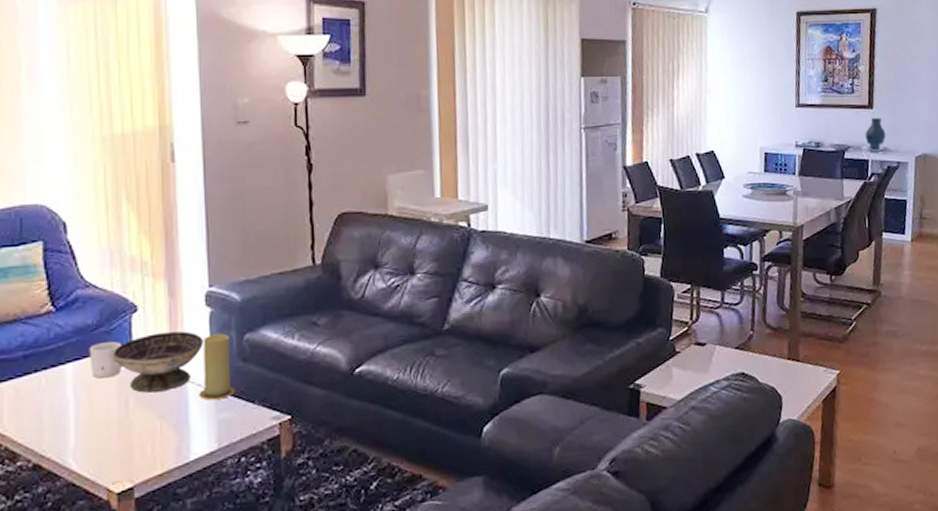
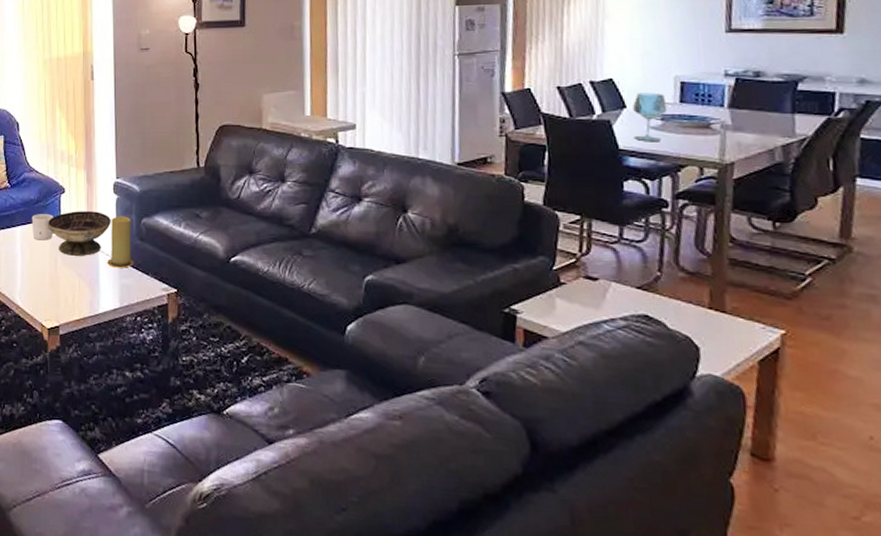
wine glass: none [730,163,756,210] -> present [633,92,668,142]
vase: present [865,118,886,154] -> none [830,44,864,85]

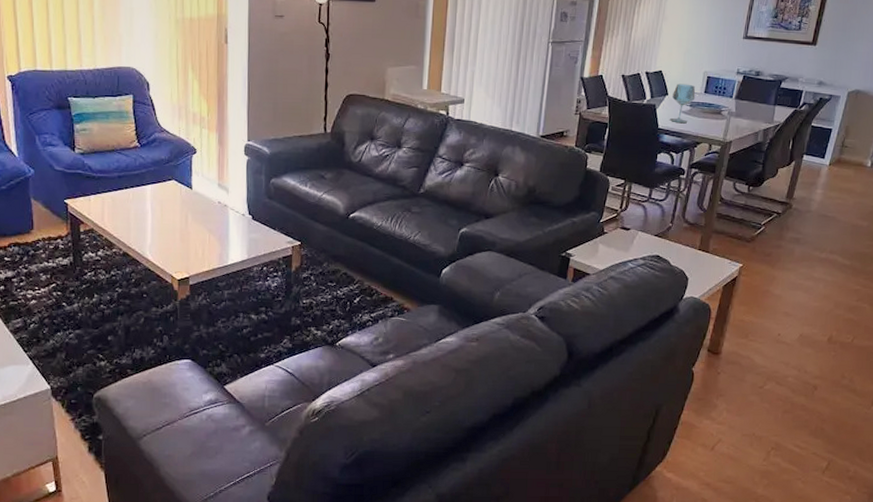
mug: present [31,214,54,241] -> none [162,173,185,199]
decorative bowl: present [47,211,111,256] -> none [178,171,241,213]
candle: present [107,216,134,268] -> none [237,176,262,224]

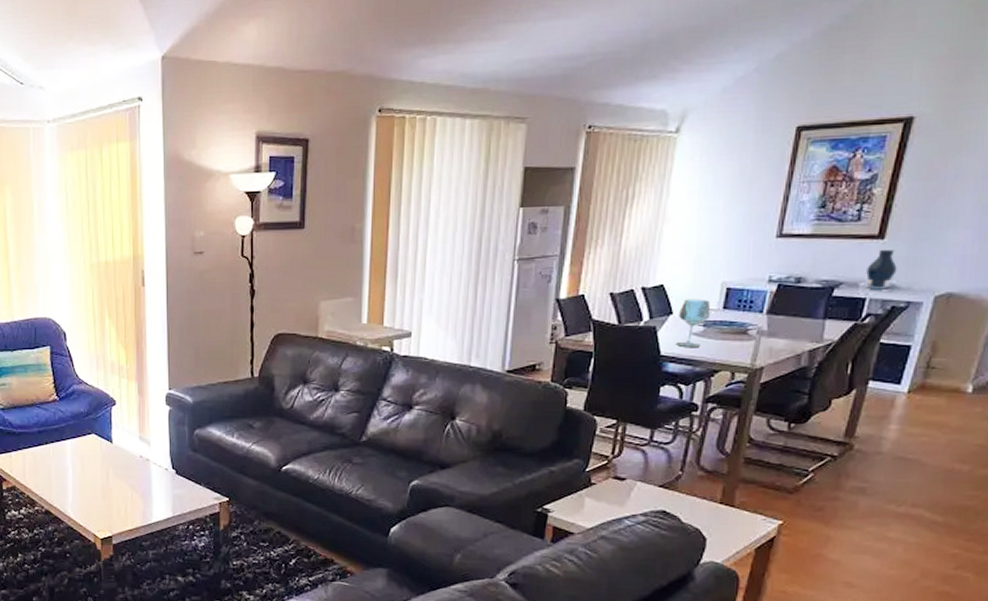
vase: none [803,54,824,86] -> present [865,250,897,291]

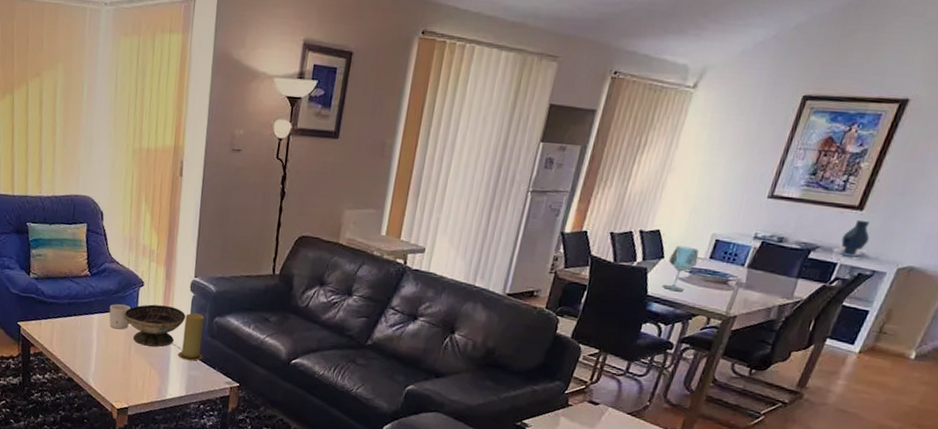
mug: none [82,427,105,453] -> present [109,304,130,330]
decorative bowl: none [98,423,163,468] -> present [124,304,186,347]
candle: none [160,427,186,479] -> present [178,312,205,361]

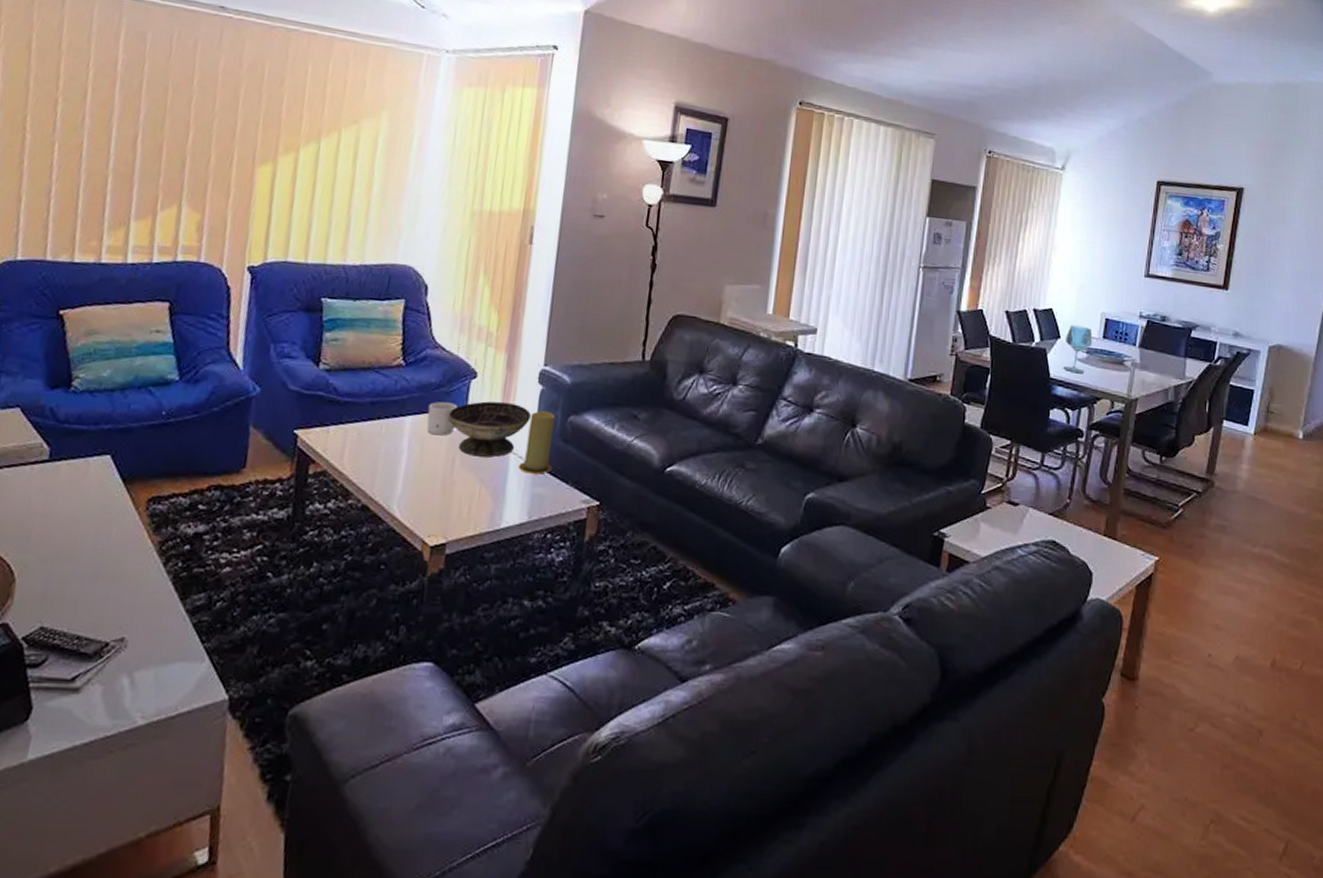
vase: present [839,221,871,259] -> none [1216,300,1239,337]

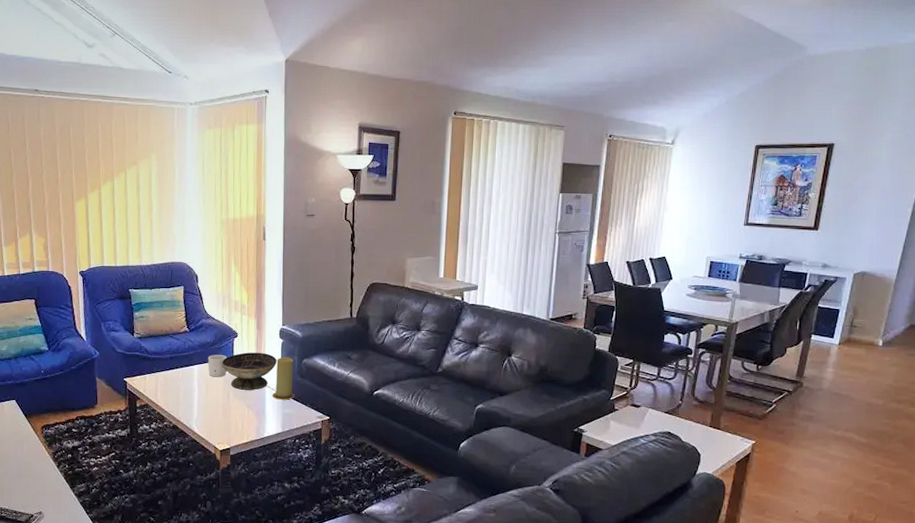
wine glass: present [1063,325,1093,374] -> none [675,268,700,306]

